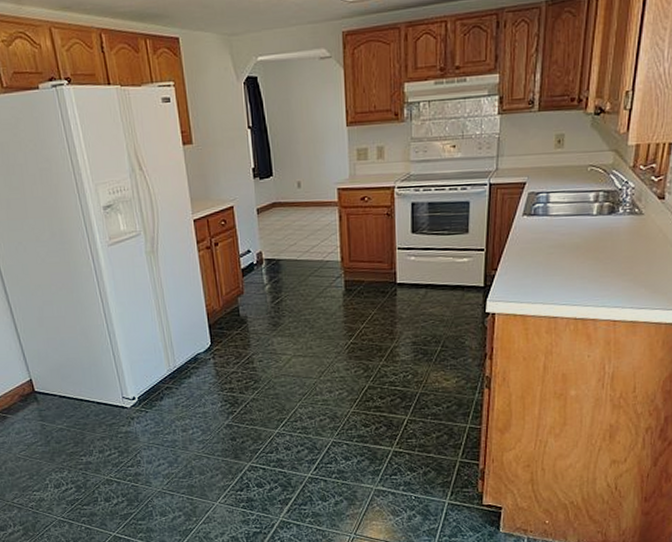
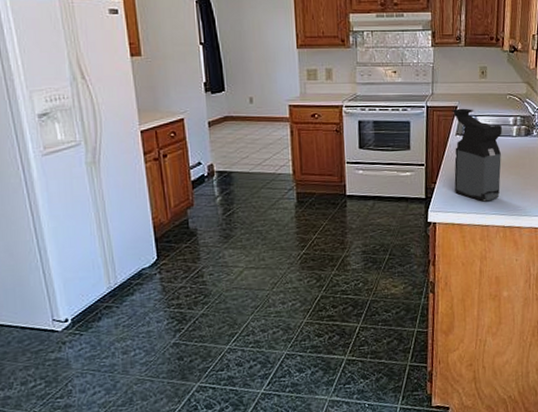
coffee maker: none [518,184,579,290] -> present [452,108,502,202]

